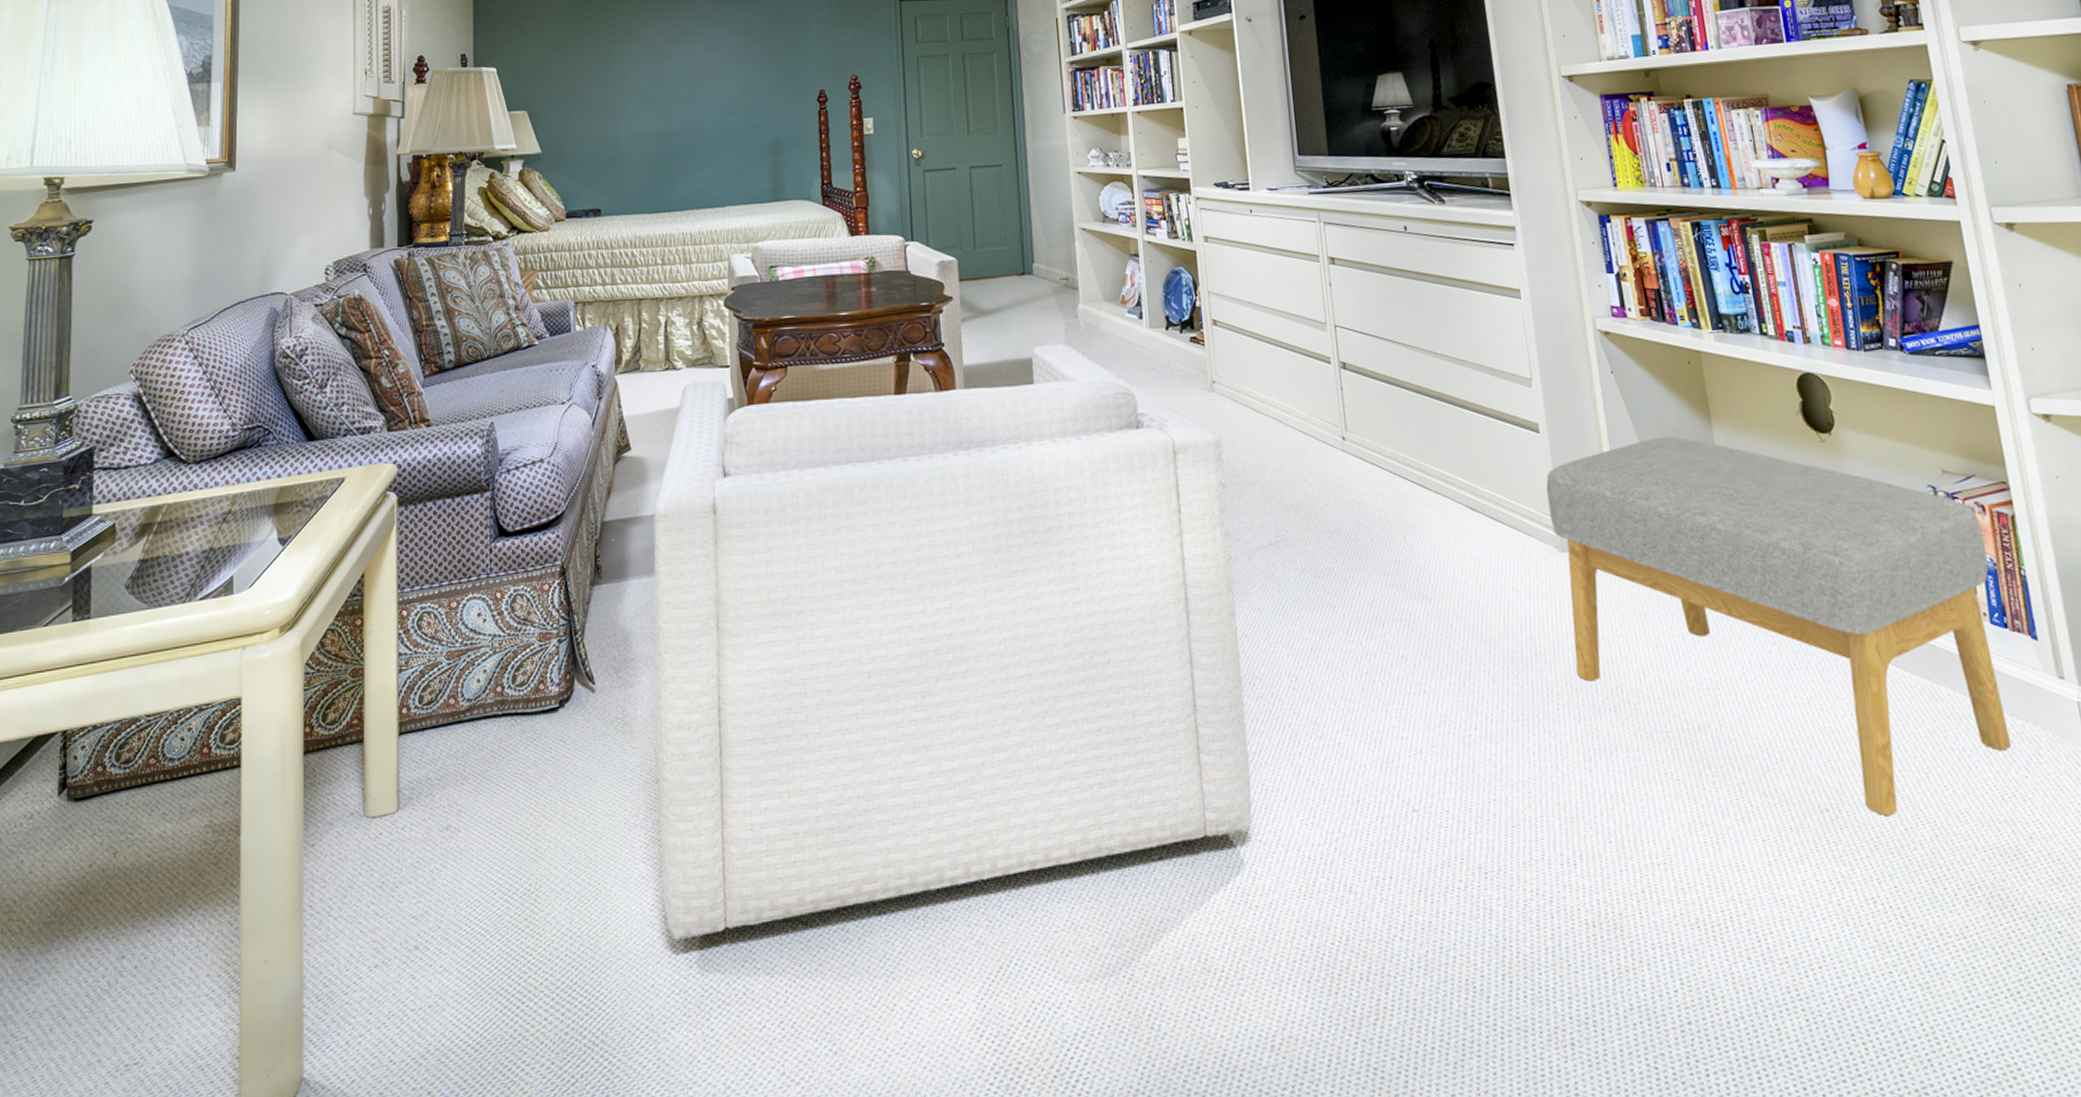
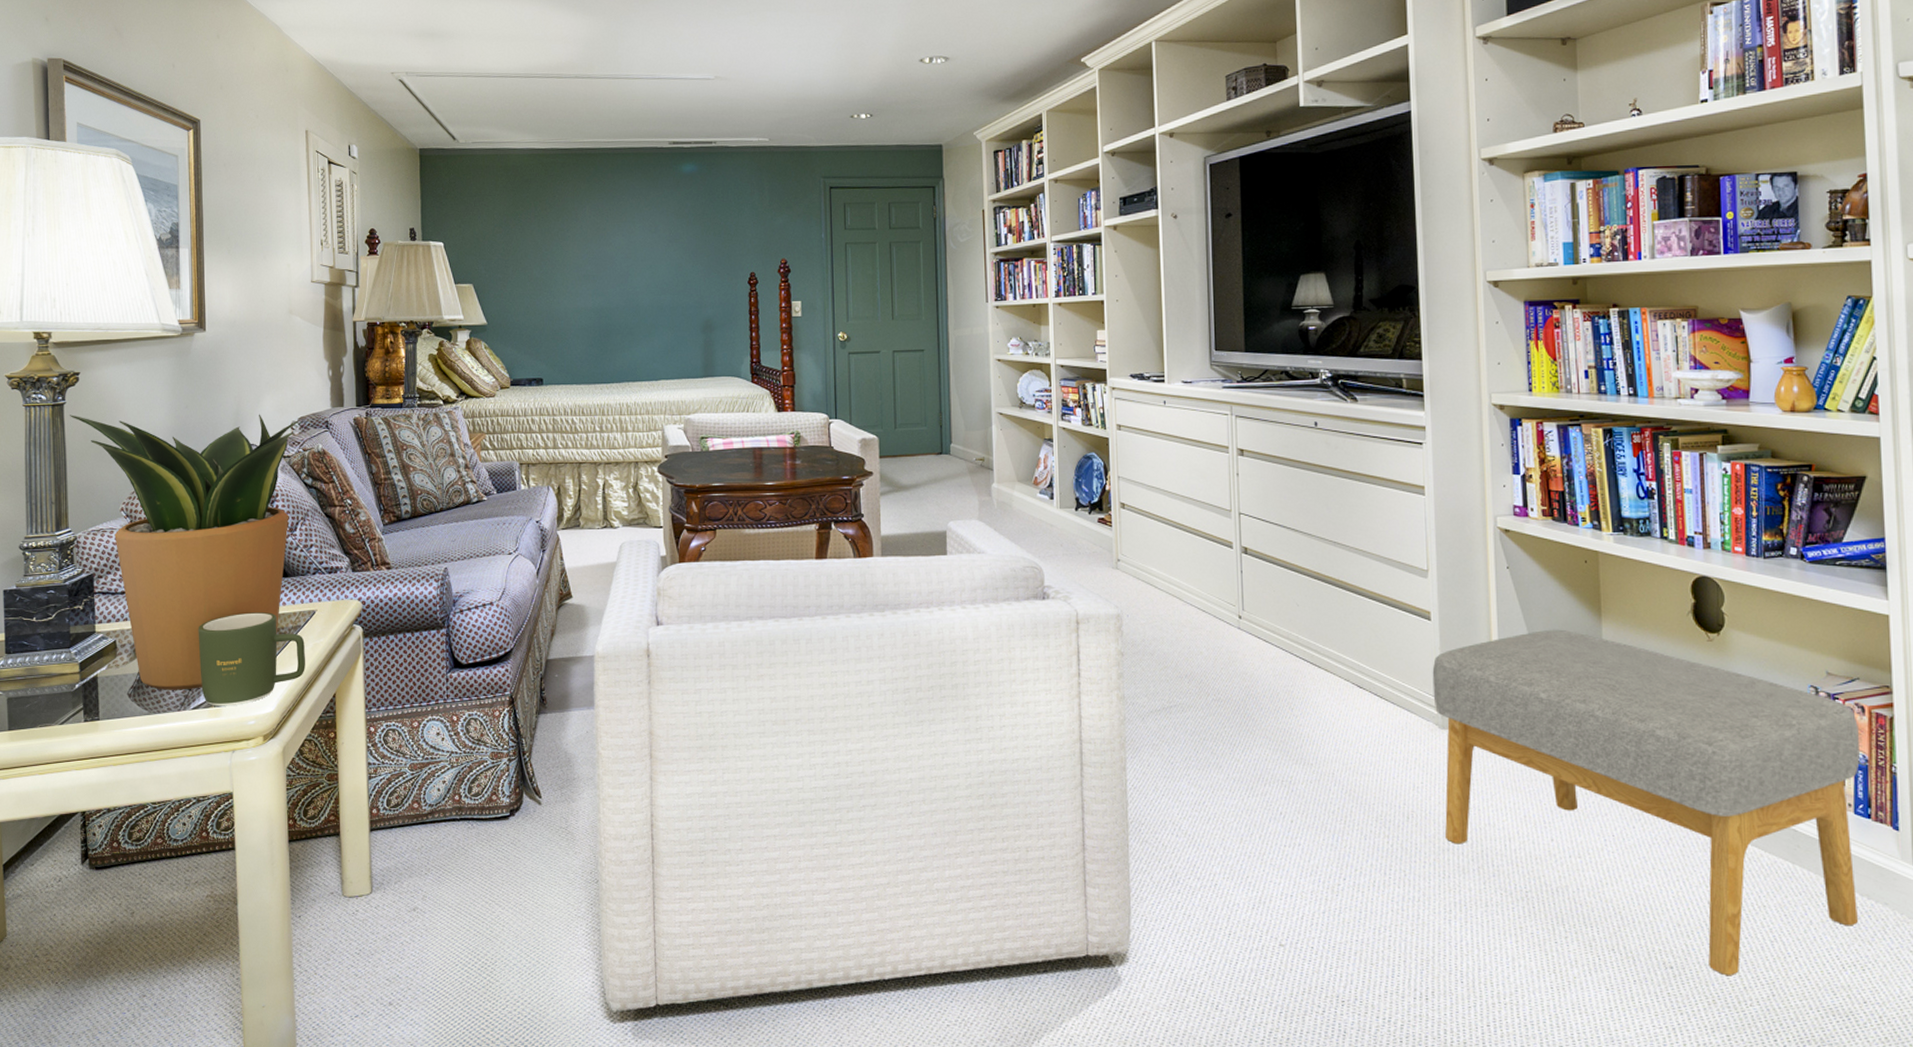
potted plant: none [79,259,335,579] -> present [70,414,300,690]
mug: none [210,482,331,595] -> present [198,612,305,706]

